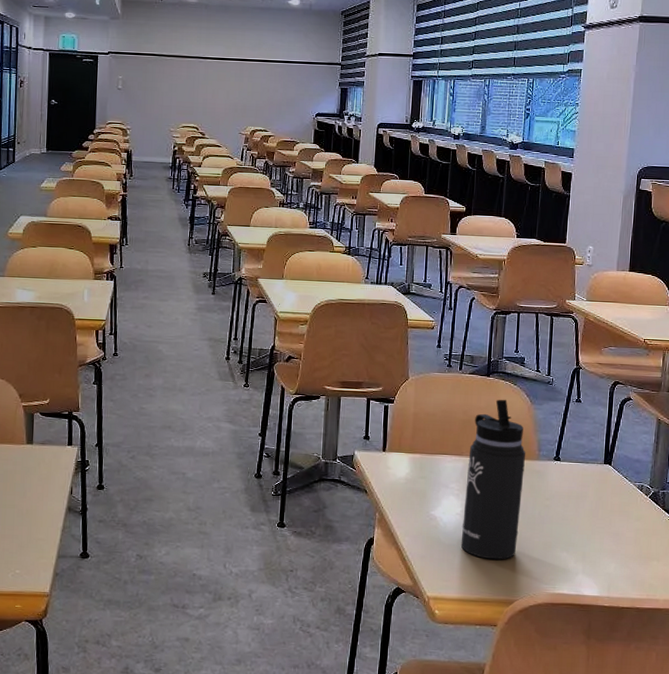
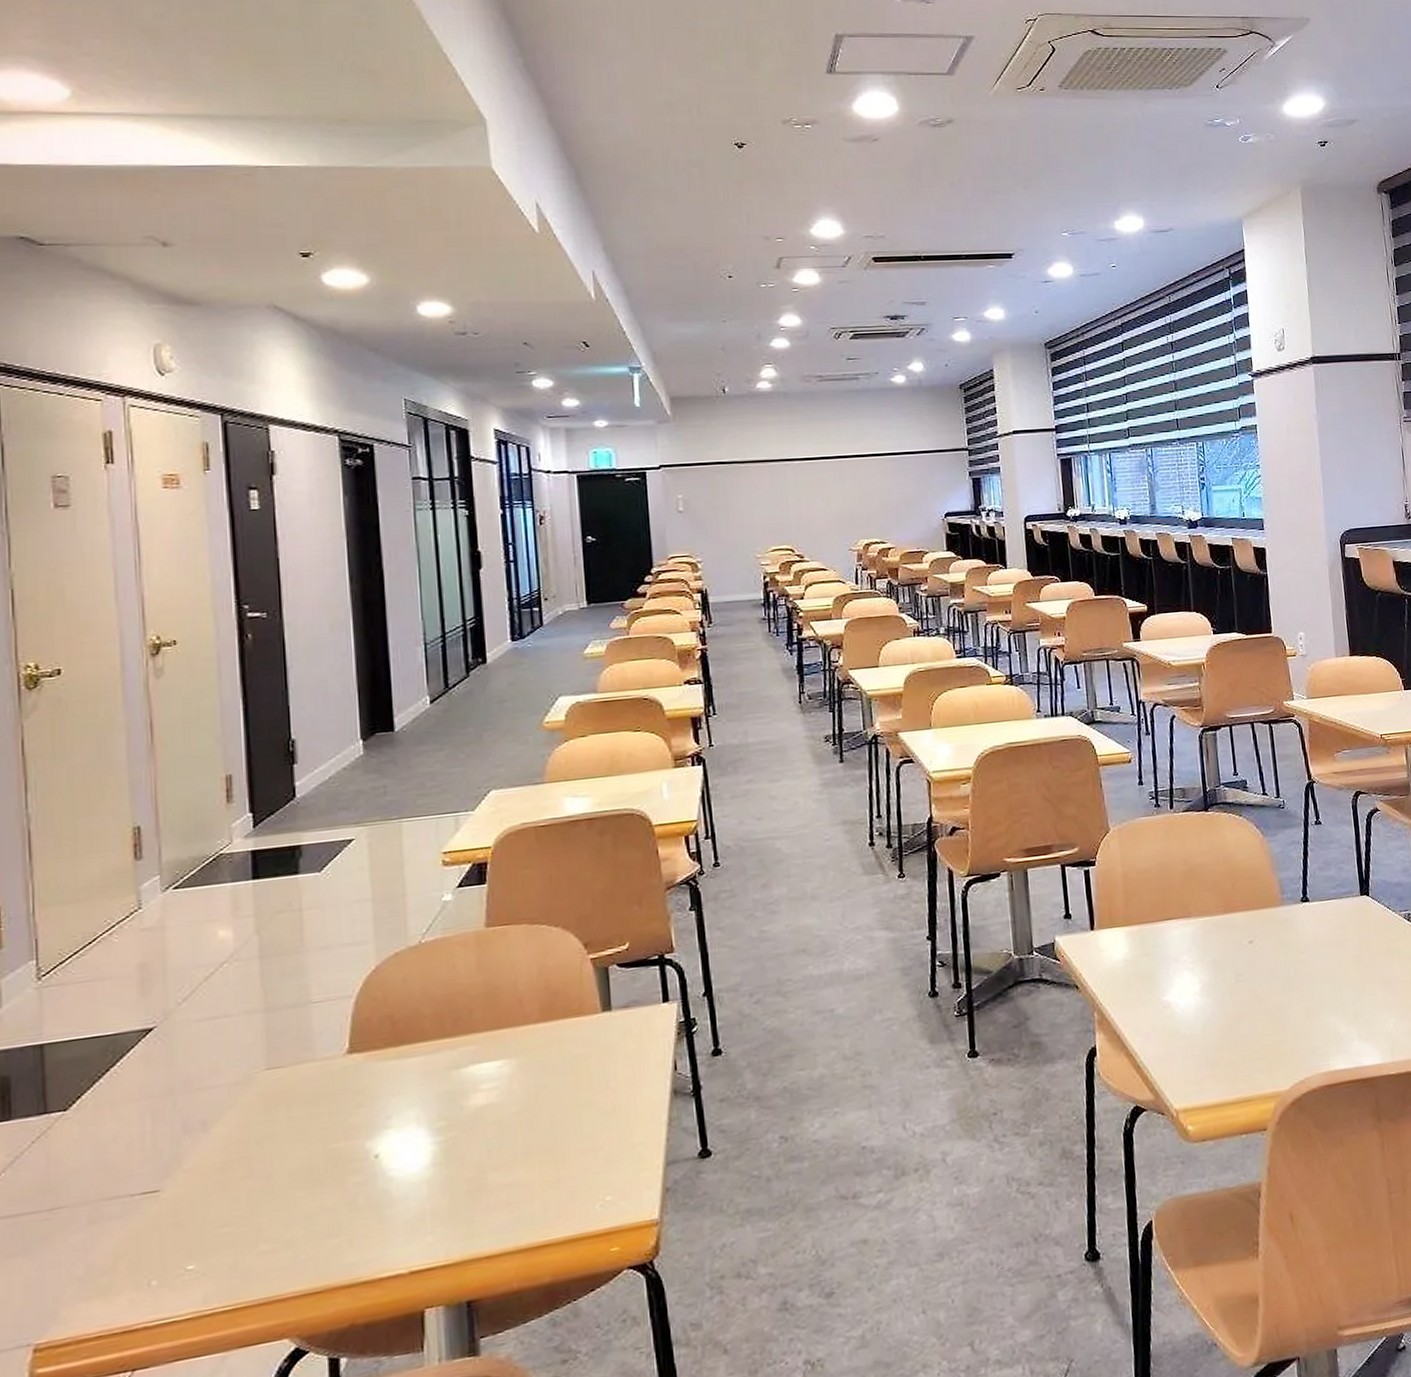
thermos bottle: present [460,399,526,560] -> none [1198,836,1275,1045]

